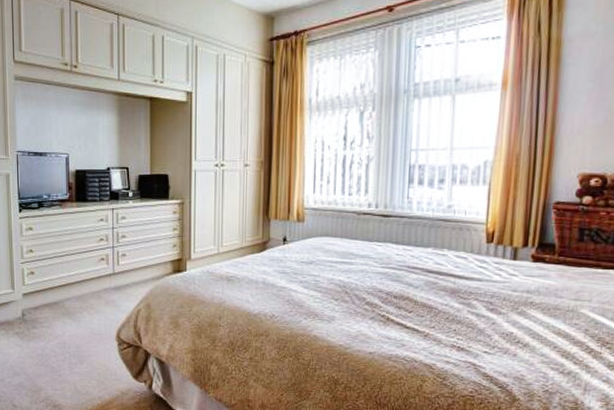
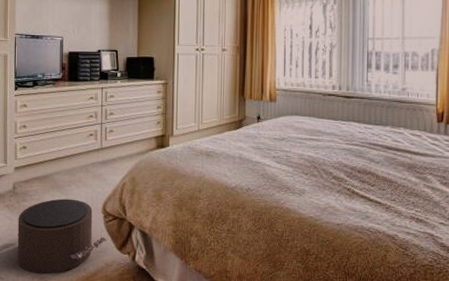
pouf: none [28,326,122,402] -> present [17,198,107,275]

